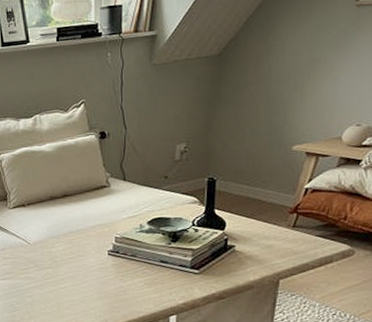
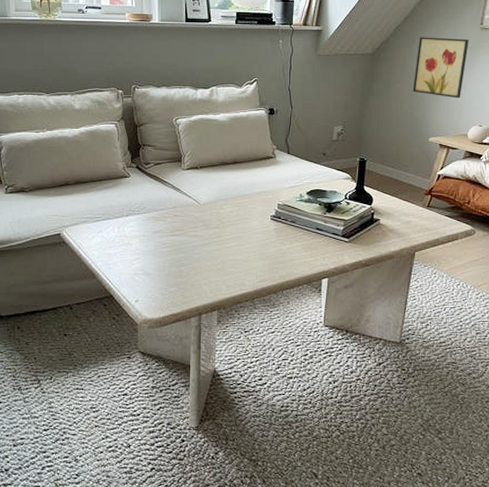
wall art: none [270,21,341,96] -> present [413,37,469,99]

